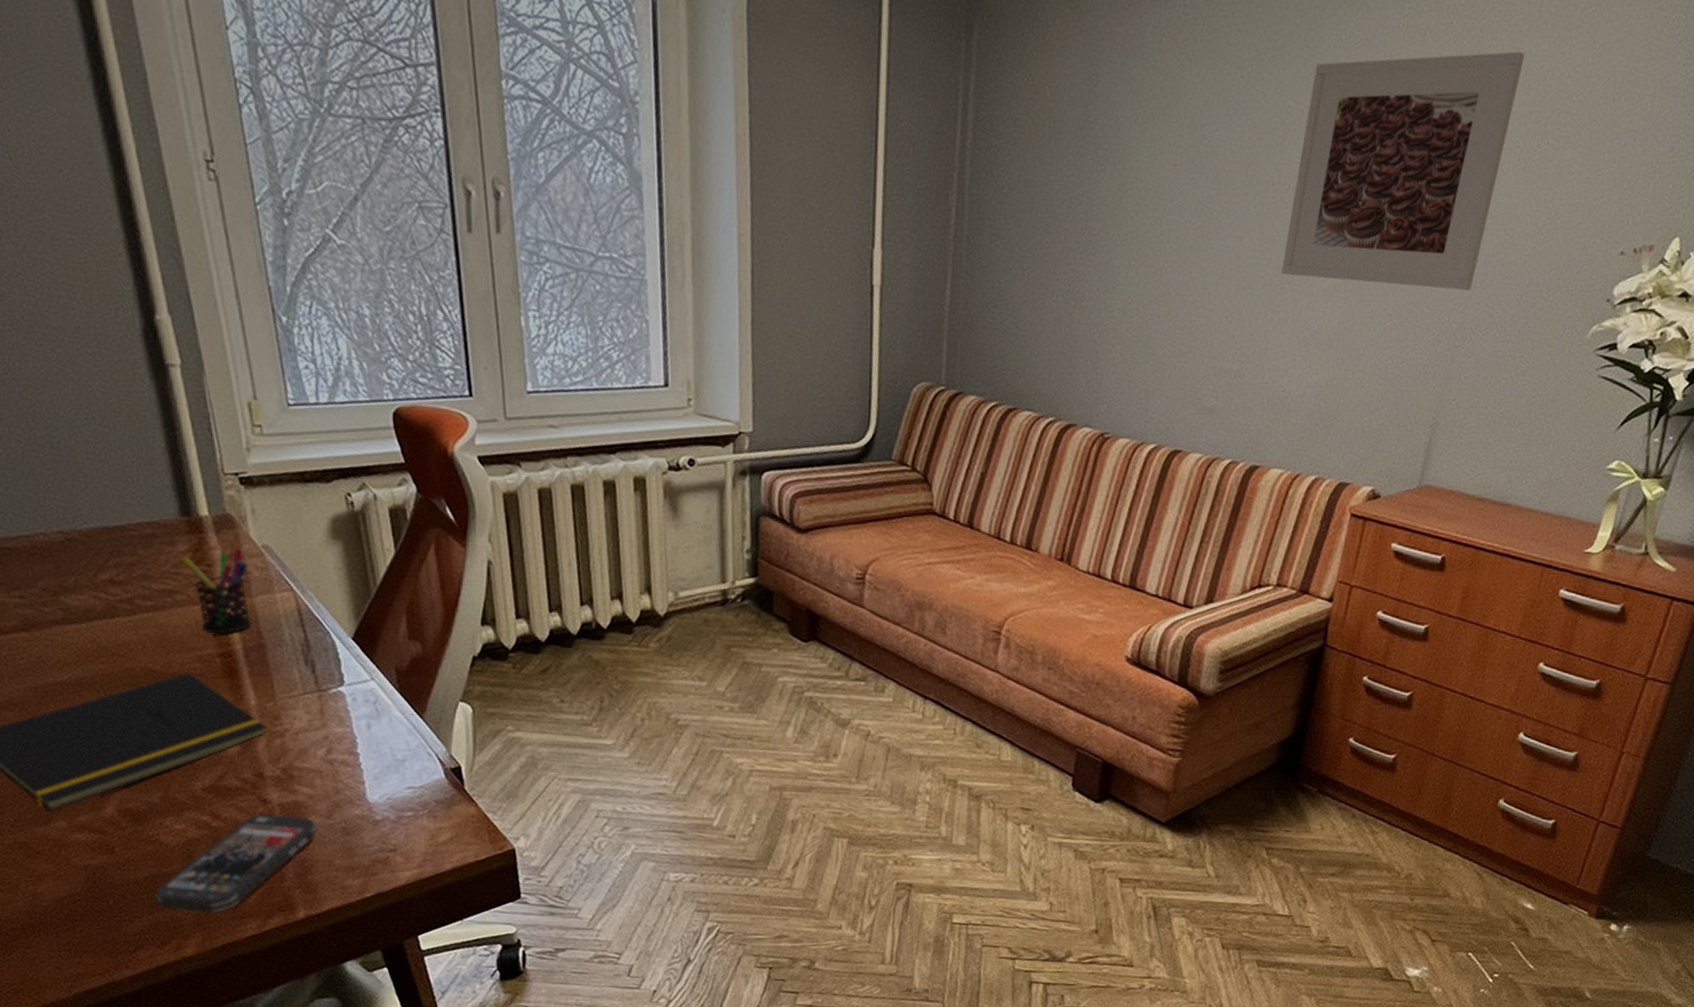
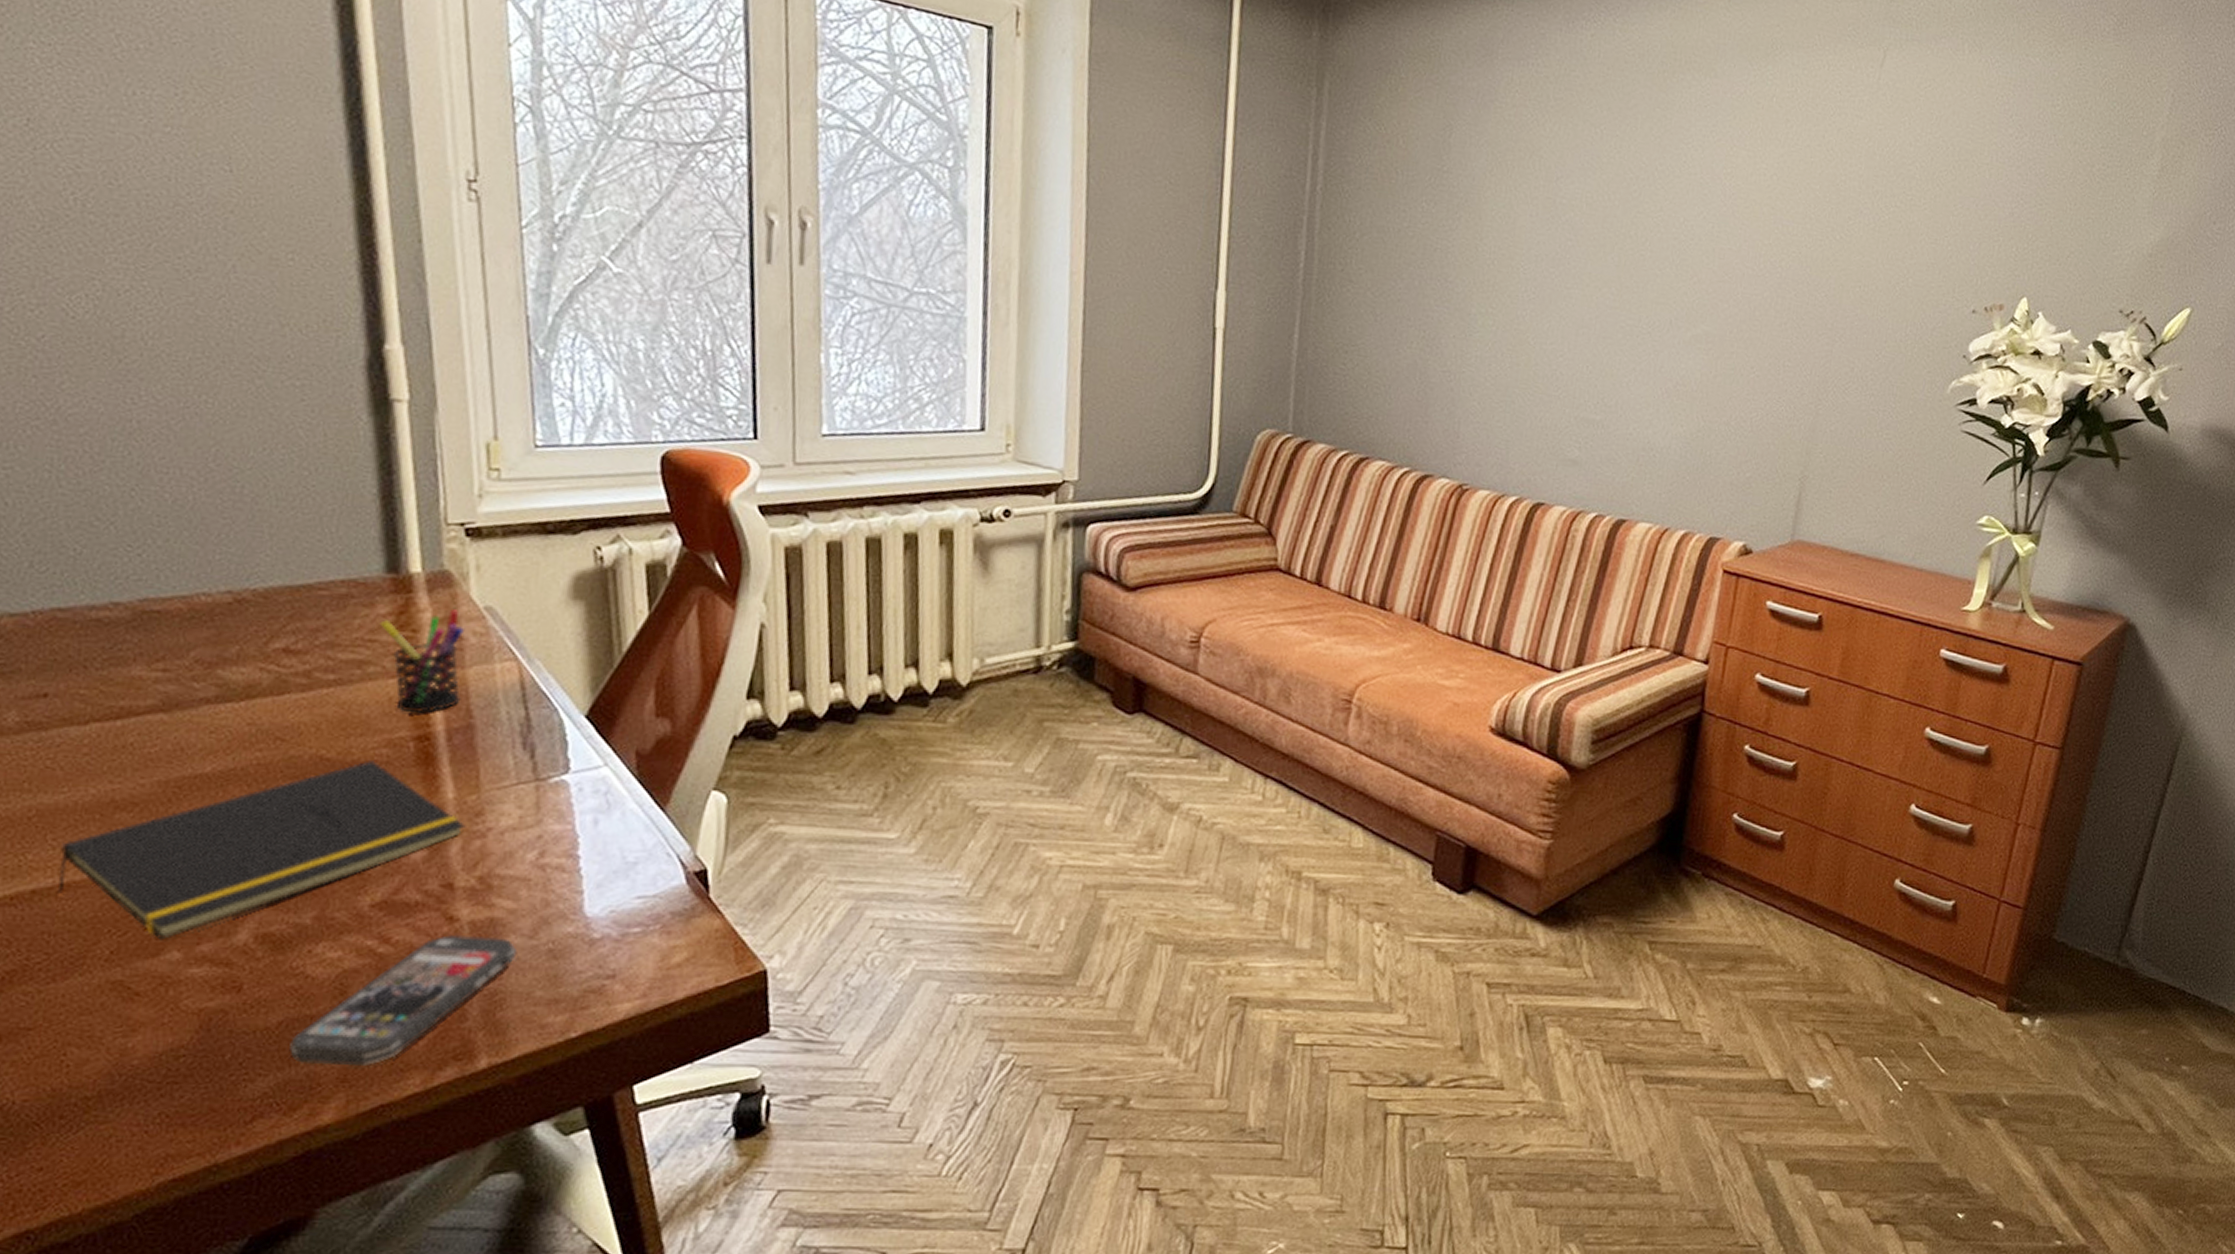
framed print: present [1281,51,1525,291] -> none [1641,119,1868,345]

